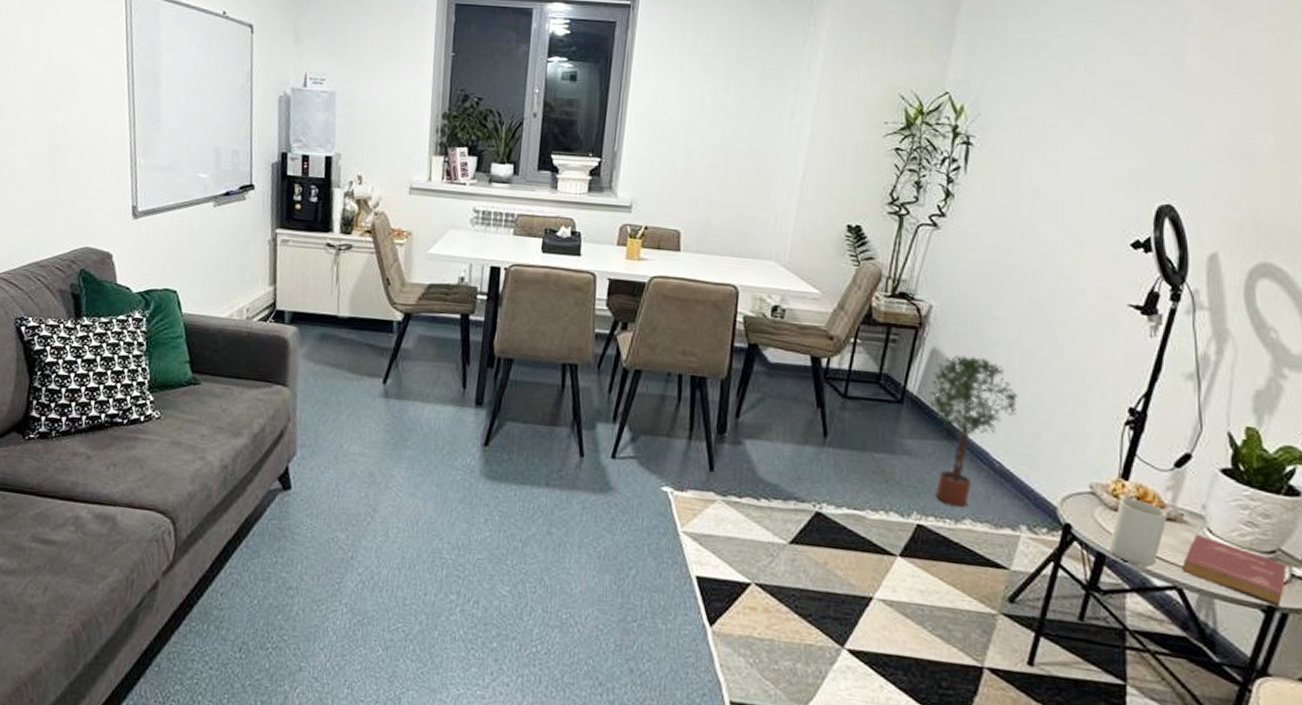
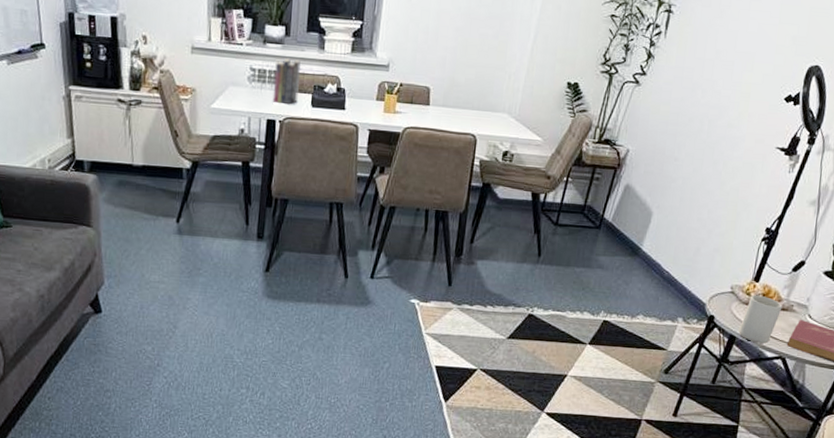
books: none [497,198,531,251] -> present [272,58,302,105]
potted tree: present [928,354,1018,507] -> none [619,189,687,306]

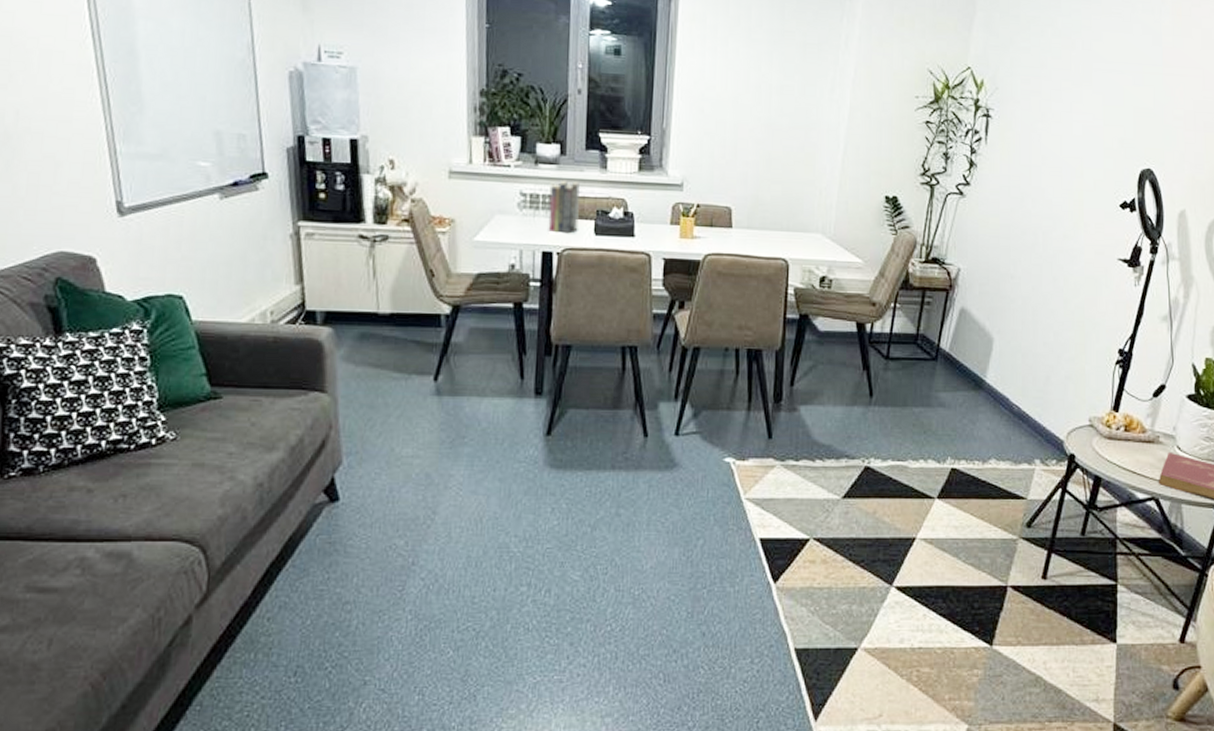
cup: present [738,295,783,344] -> none [1104,427,1148,483]

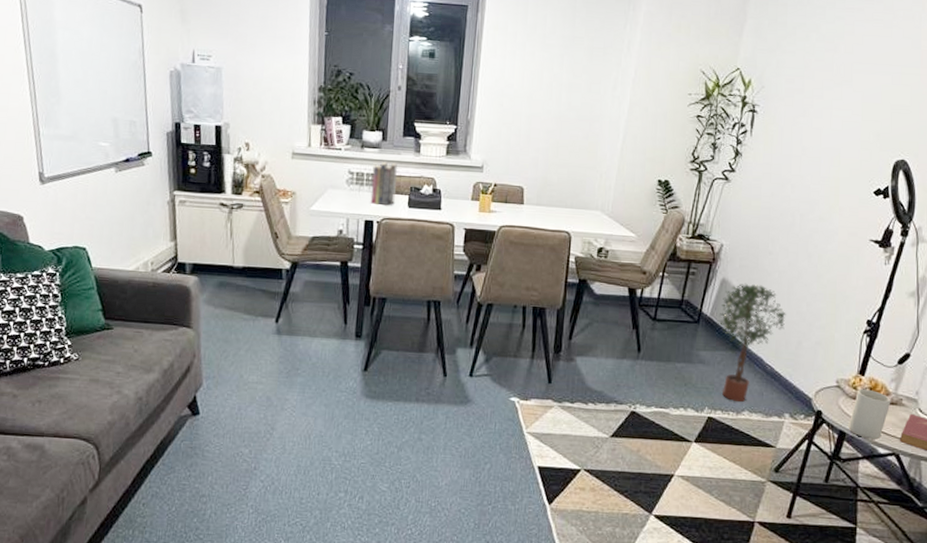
potted tree: none [958,312,1032,448] -> present [718,283,786,402]
cup: none [1104,427,1148,483] -> present [848,389,891,440]

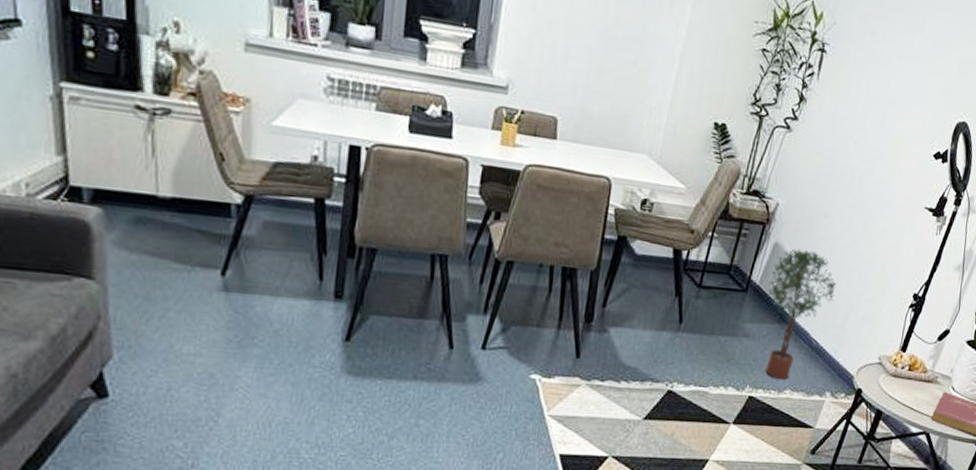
books: present [370,161,398,206] -> none [357,67,396,129]
cup: present [848,389,891,440] -> none [885,366,928,418]

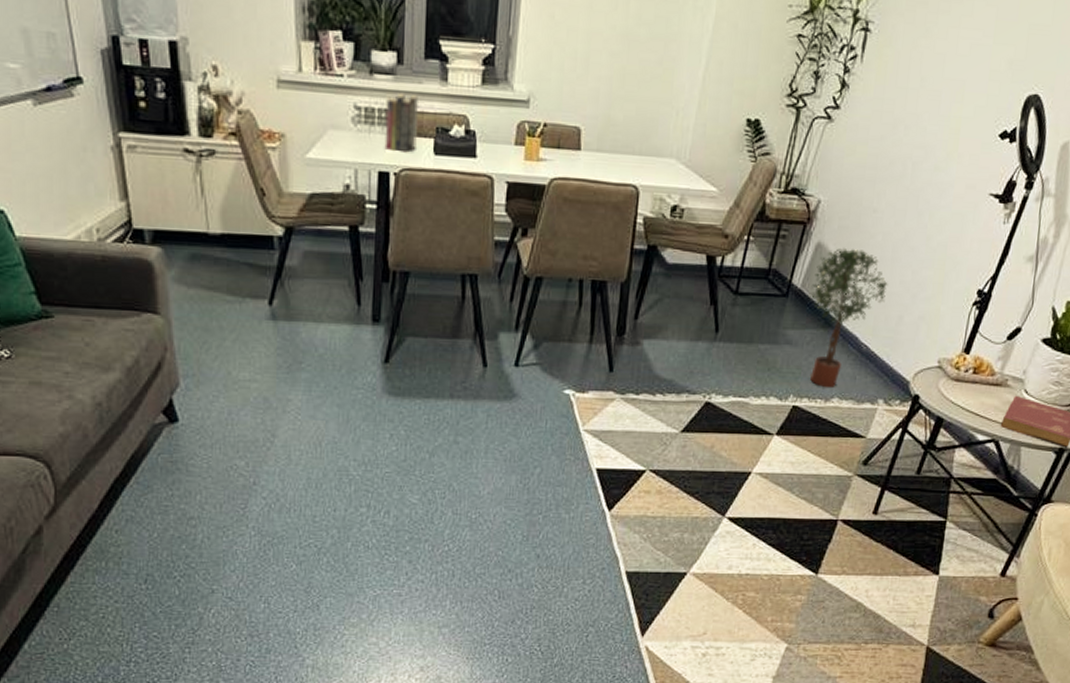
books: none [357,67,396,129] -> present [384,92,420,153]

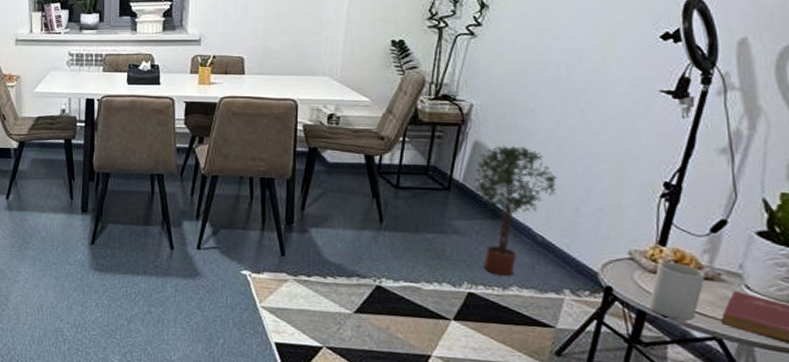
books: present [384,92,420,153] -> none [90,41,116,84]
cup: none [946,369,996,425] -> present [649,261,706,321]

